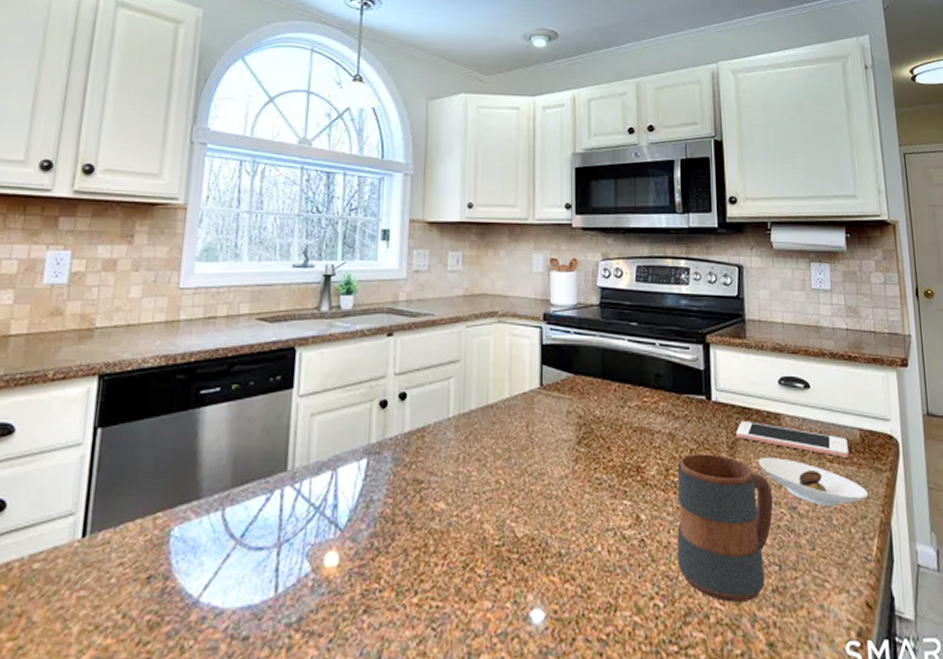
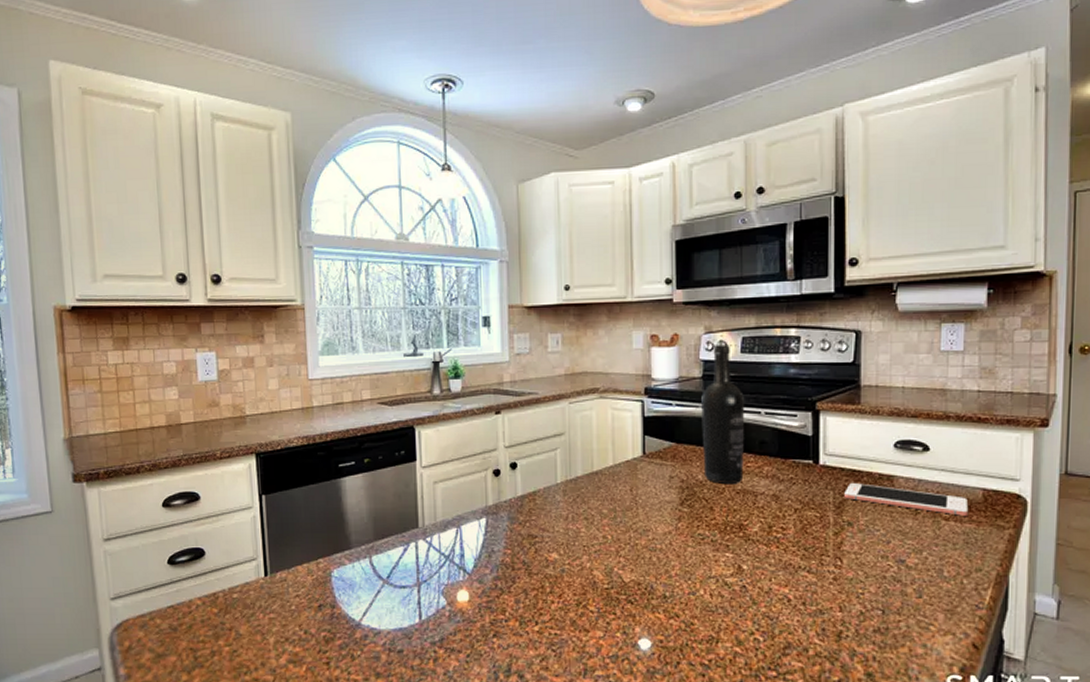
wine bottle: none [599,272,641,420] -> present [701,345,745,484]
mug: present [677,454,773,602] -> none [778,513,879,639]
saucer: present [759,458,868,508] -> none [867,516,985,561]

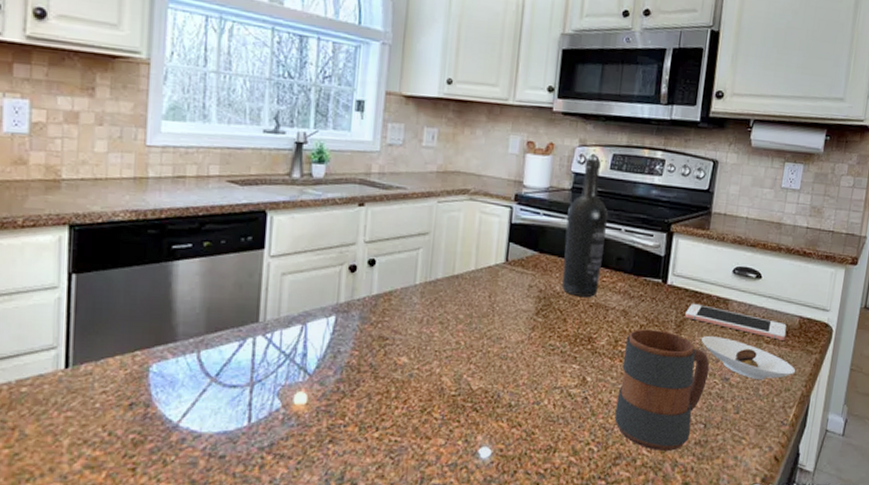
mug: none [778,513,879,639] -> present [614,329,709,451]
saucer: none [867,516,985,561] -> present [702,336,795,381]

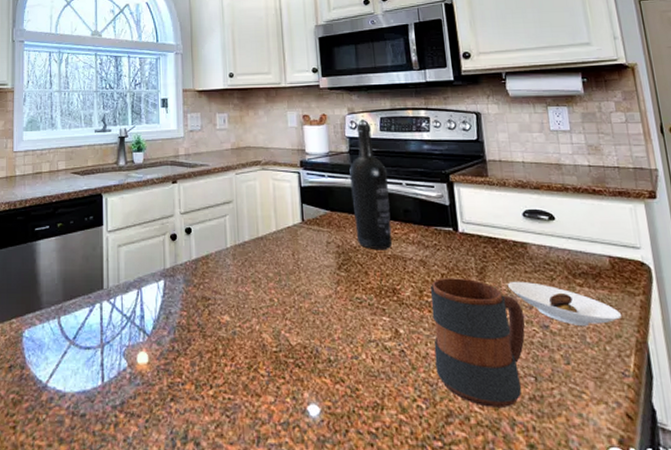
cell phone: present [685,303,787,340] -> none [484,249,600,282]

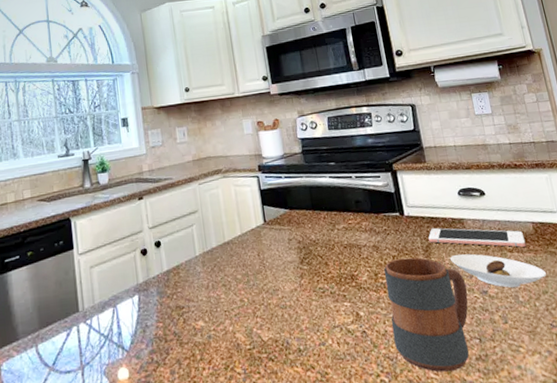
wine bottle: present [349,124,393,249] -> none [303,124,348,241]
cell phone: none [484,249,600,282] -> present [428,227,526,247]

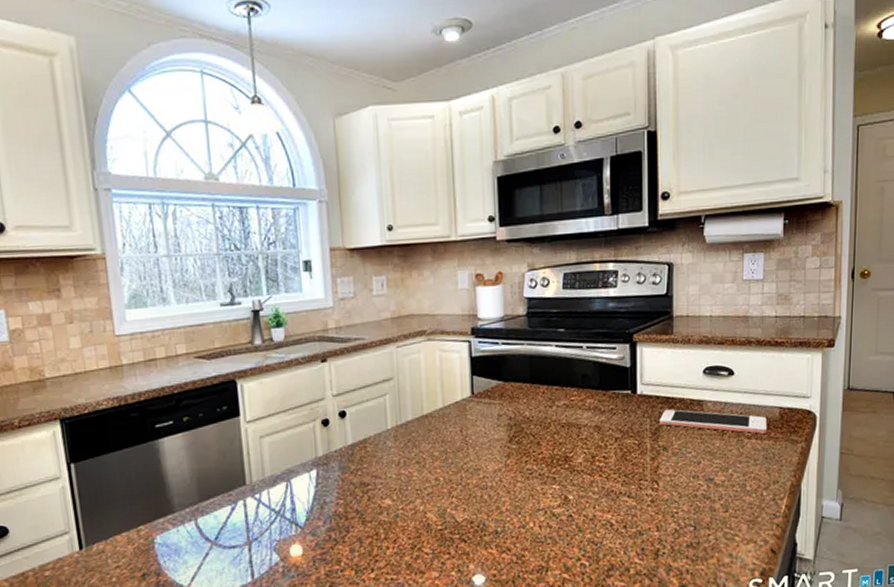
mug: present [384,257,469,372] -> none [602,440,691,558]
saucer: present [450,253,546,288] -> none [680,438,781,477]

